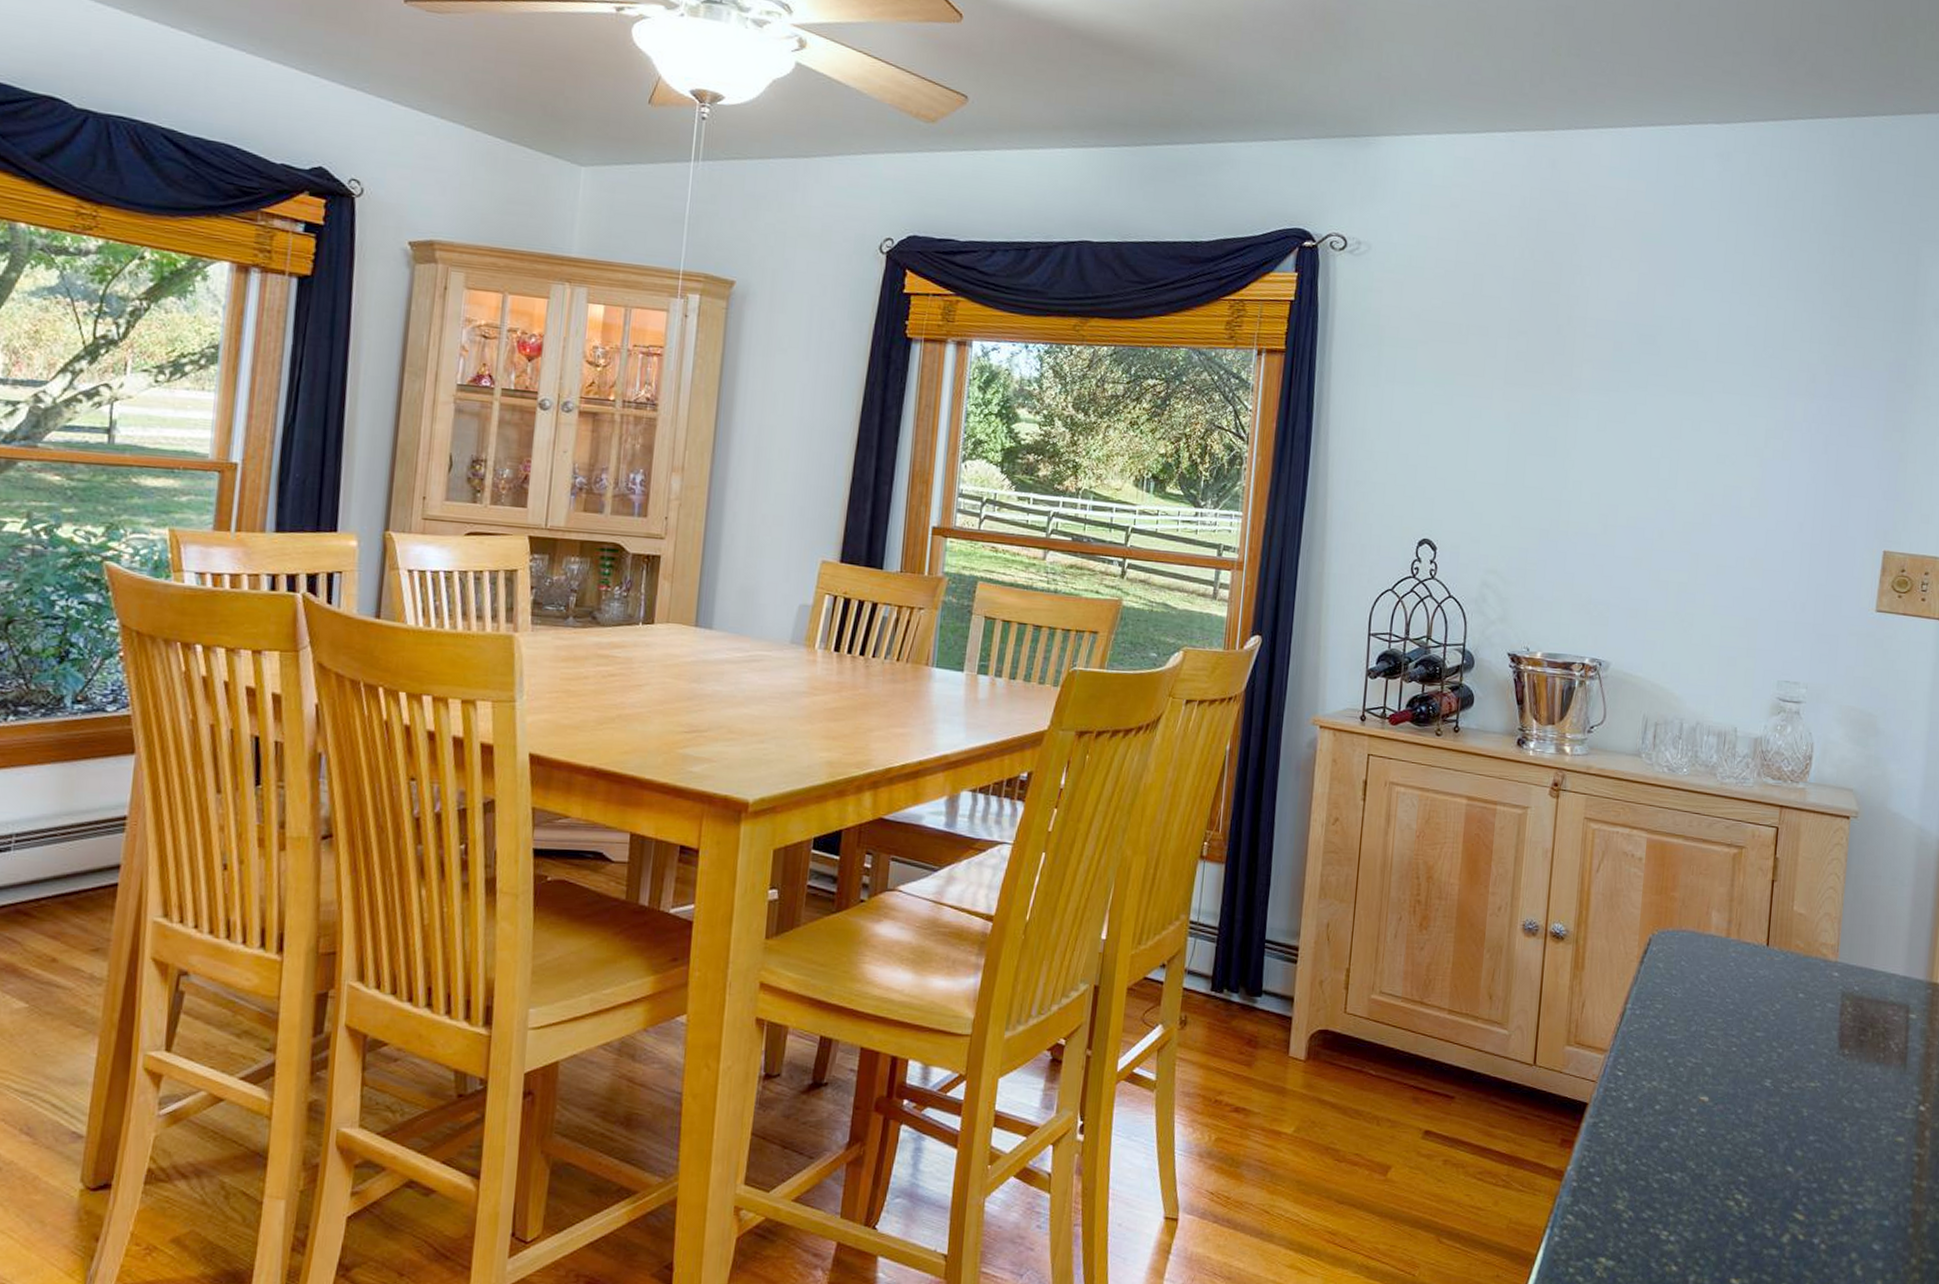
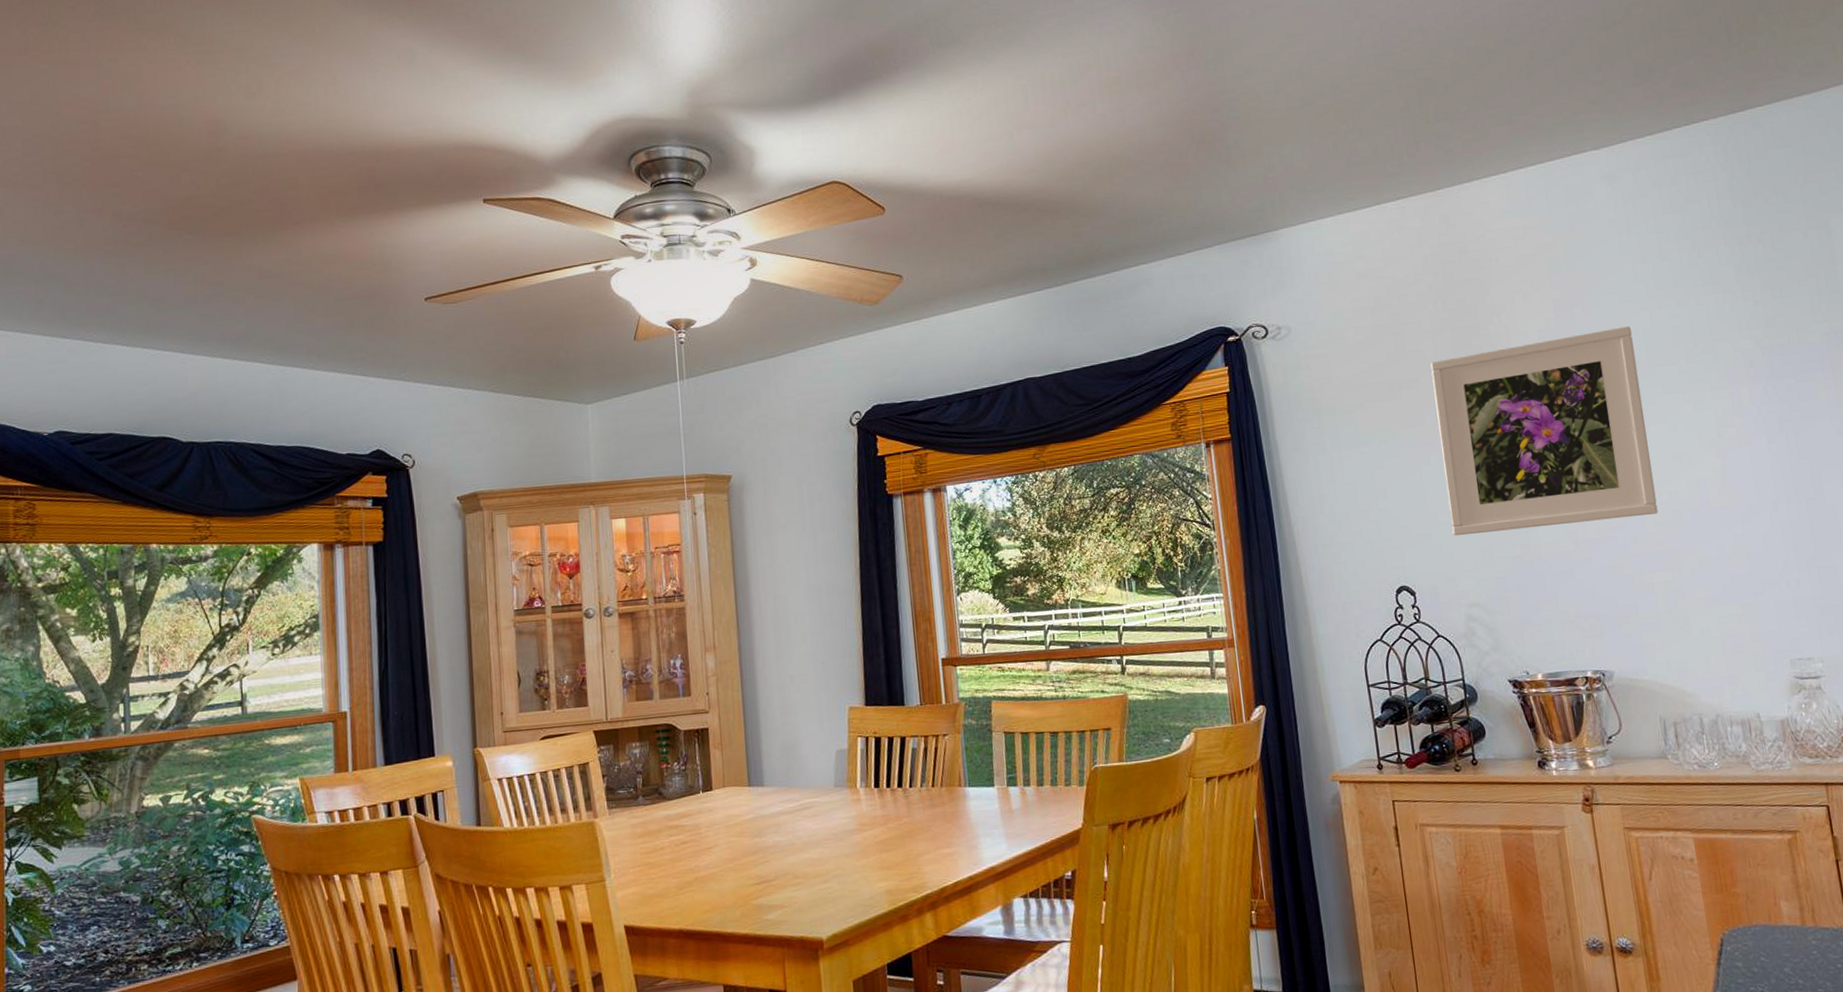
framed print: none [1487,311,1708,513] -> present [1430,326,1658,536]

